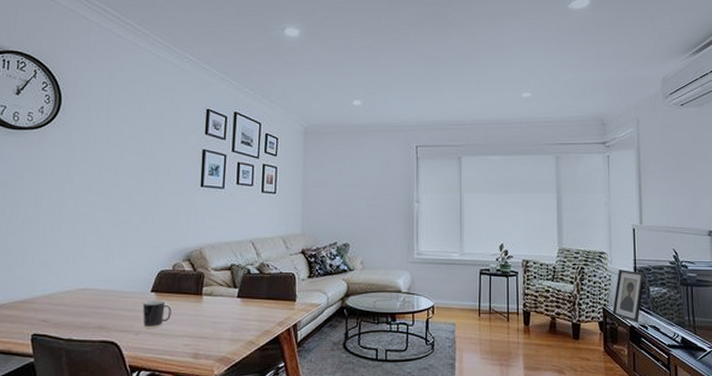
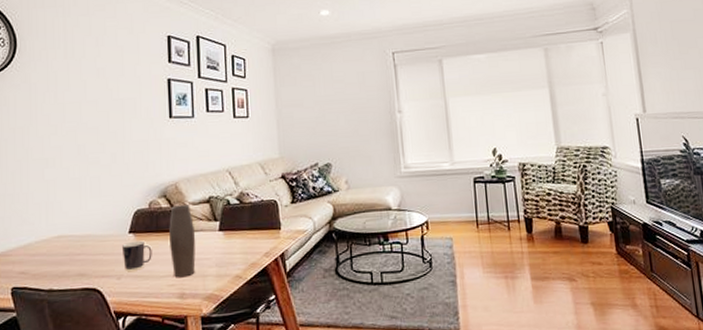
vase: none [188,270,215,339] -> present [168,205,196,278]
picture frame: present [612,270,646,323] -> none [621,163,655,220]

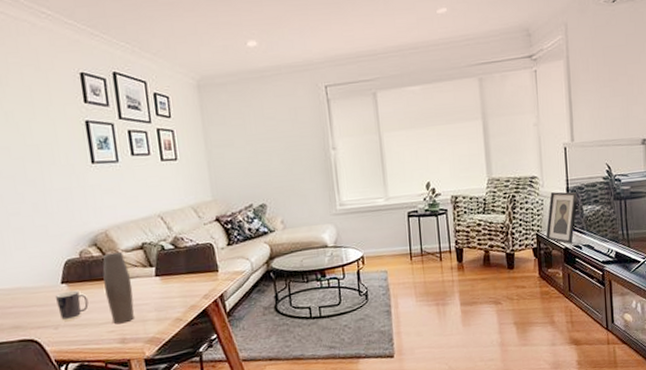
picture frame: none [621,163,655,220] -> present [546,191,579,244]

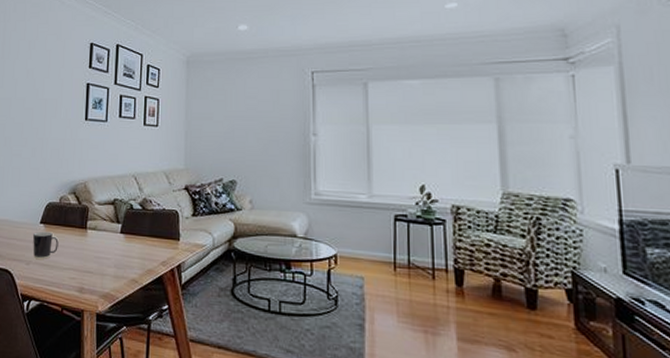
vase: present [103,252,134,325] -> none [74,203,99,273]
picture frame: present [546,191,579,244] -> none [586,222,639,295]

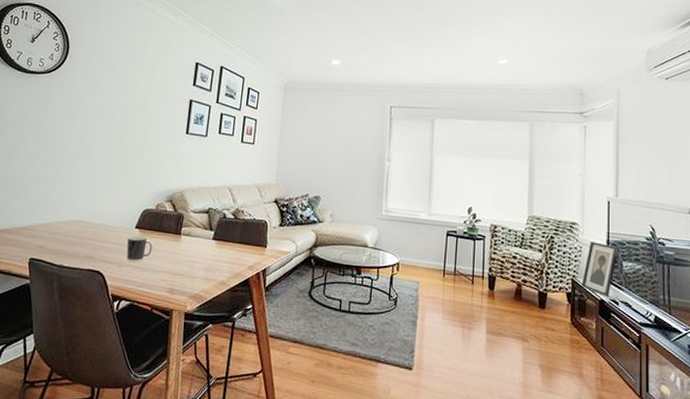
picture frame: none [586,222,639,295] -> present [581,241,619,297]

